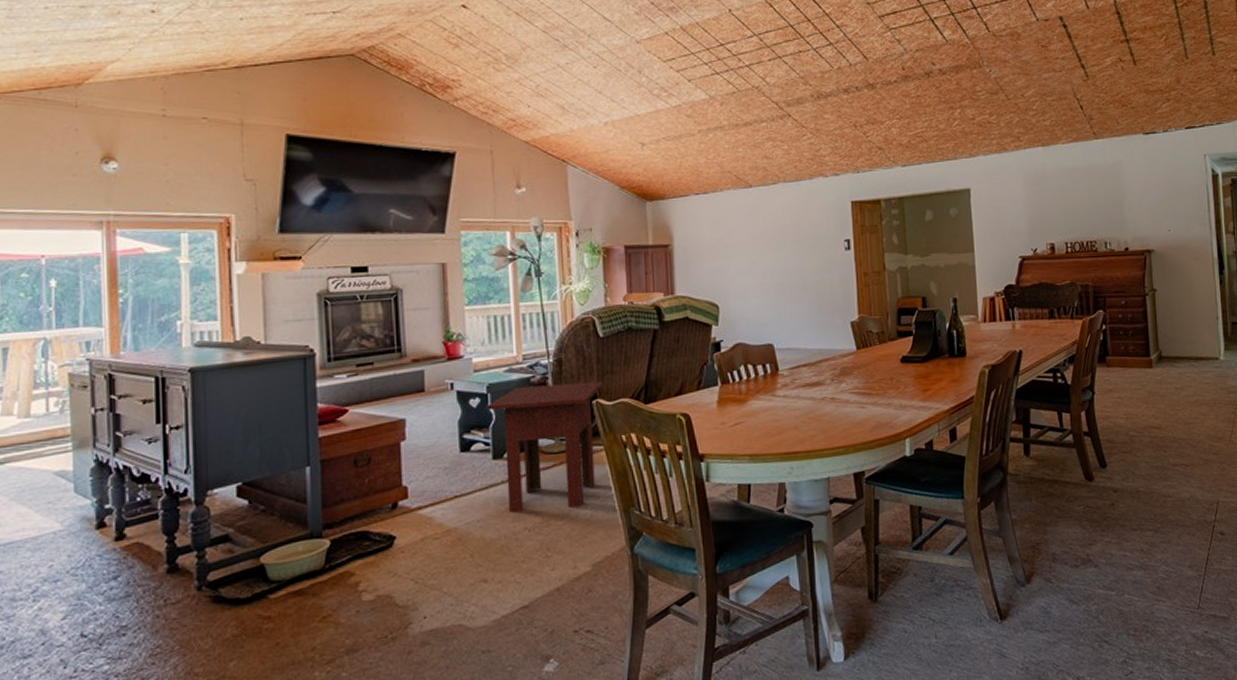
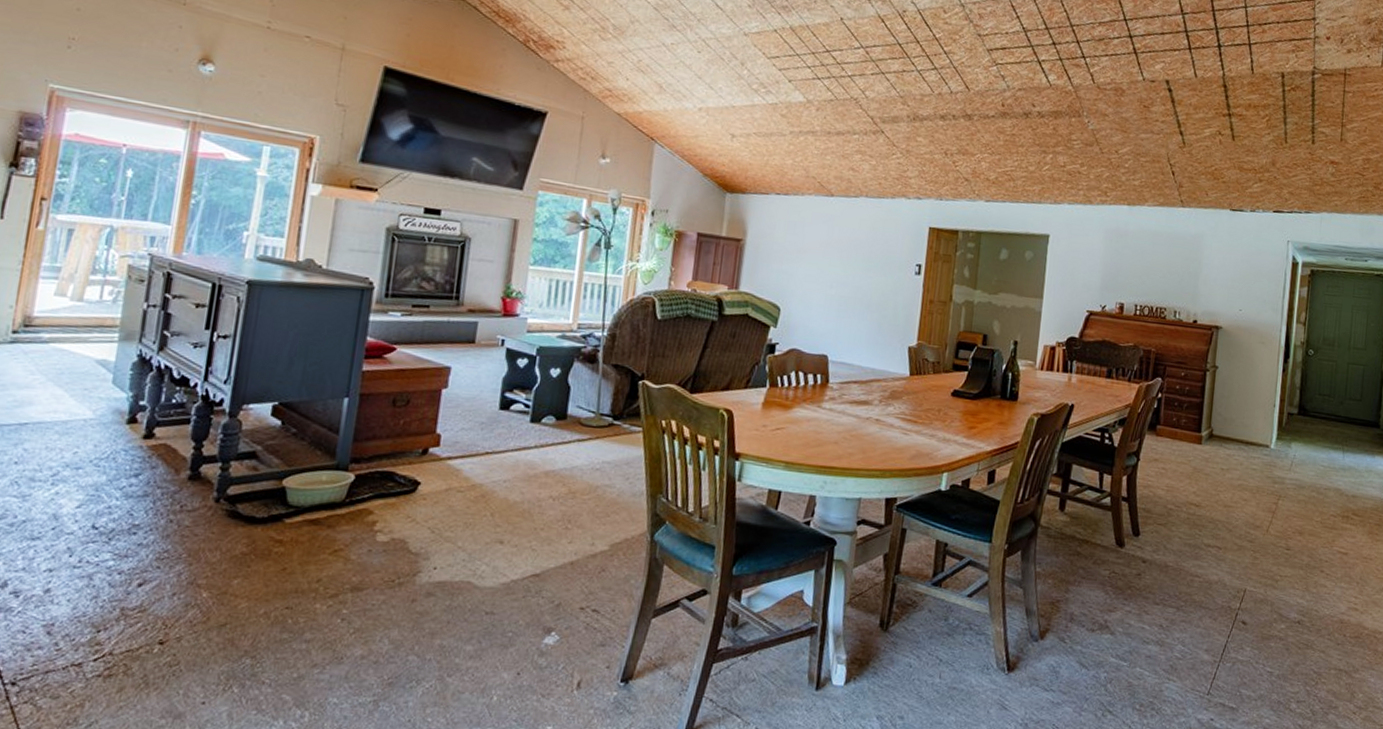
side table: present [487,381,604,513] -> none [533,355,654,485]

